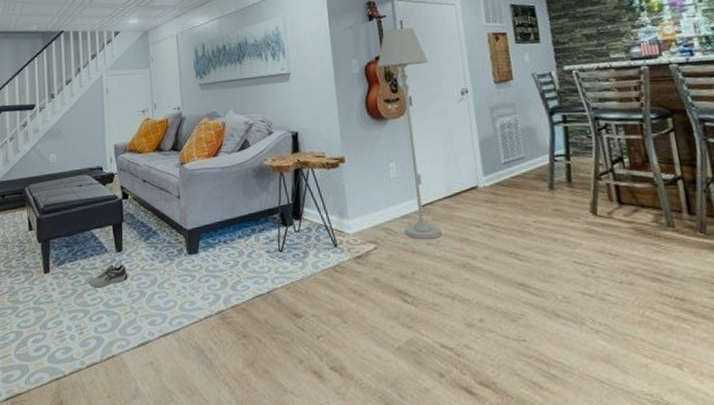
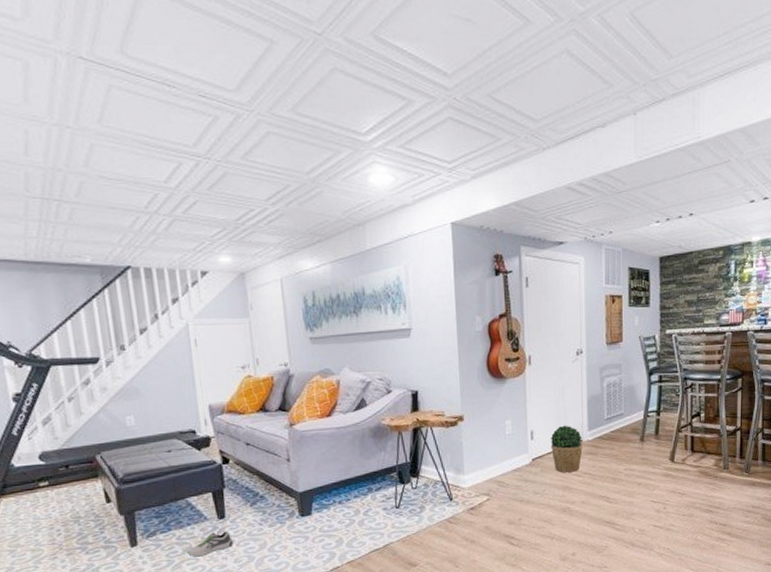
floor lamp: present [377,27,442,239] -> none [500,285,549,490]
potted plant: none [441,169,479,222] -> present [551,425,583,473]

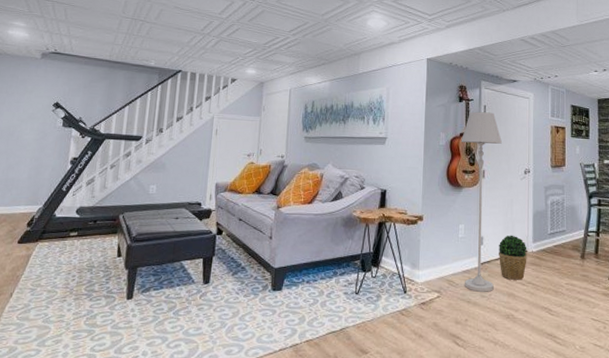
athletic shoe: present [187,531,234,557] -> none [171,295,212,317]
floor lamp: none [500,285,549,490] -> present [461,112,502,292]

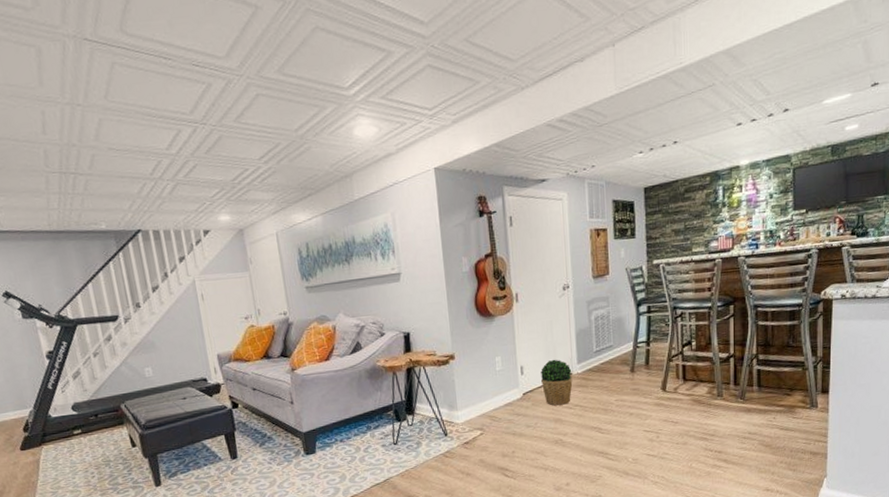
floor lamp: present [461,112,502,292] -> none [486,224,539,423]

